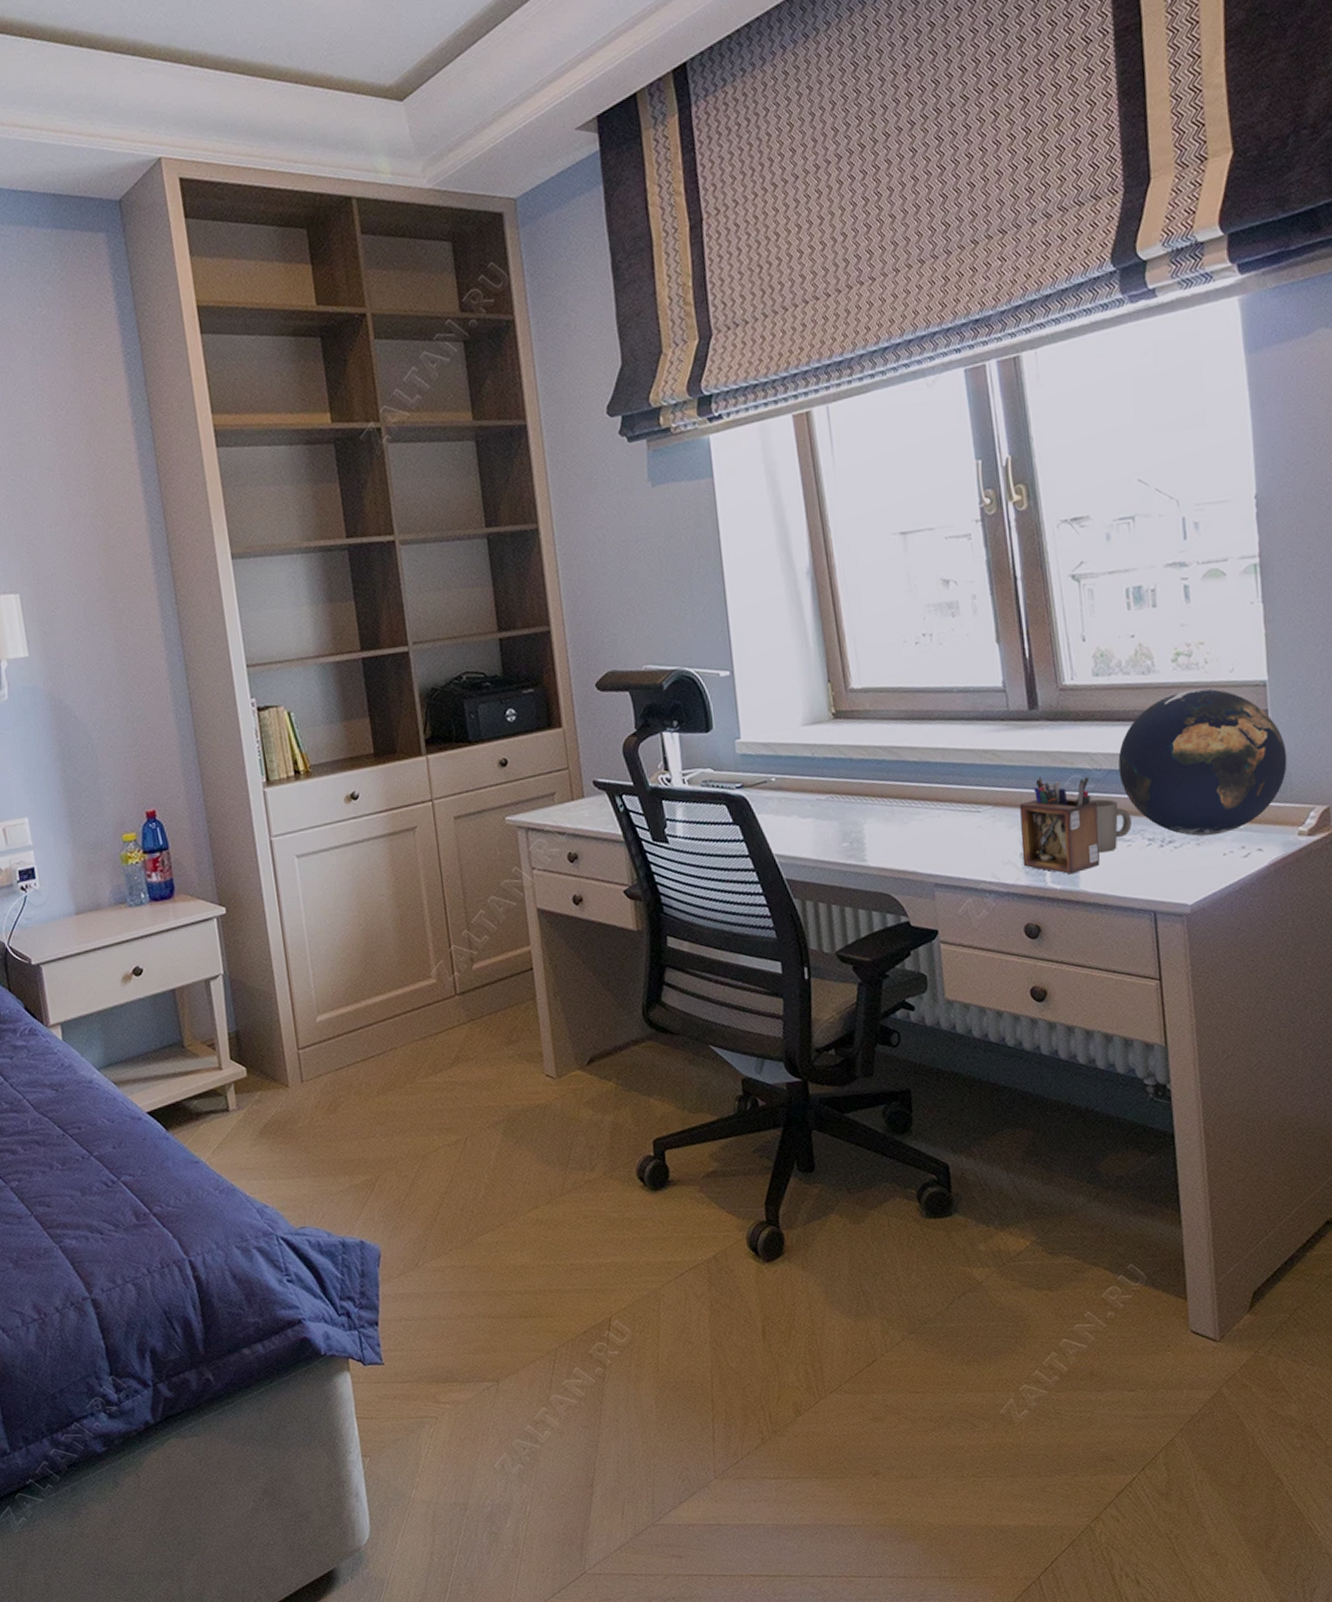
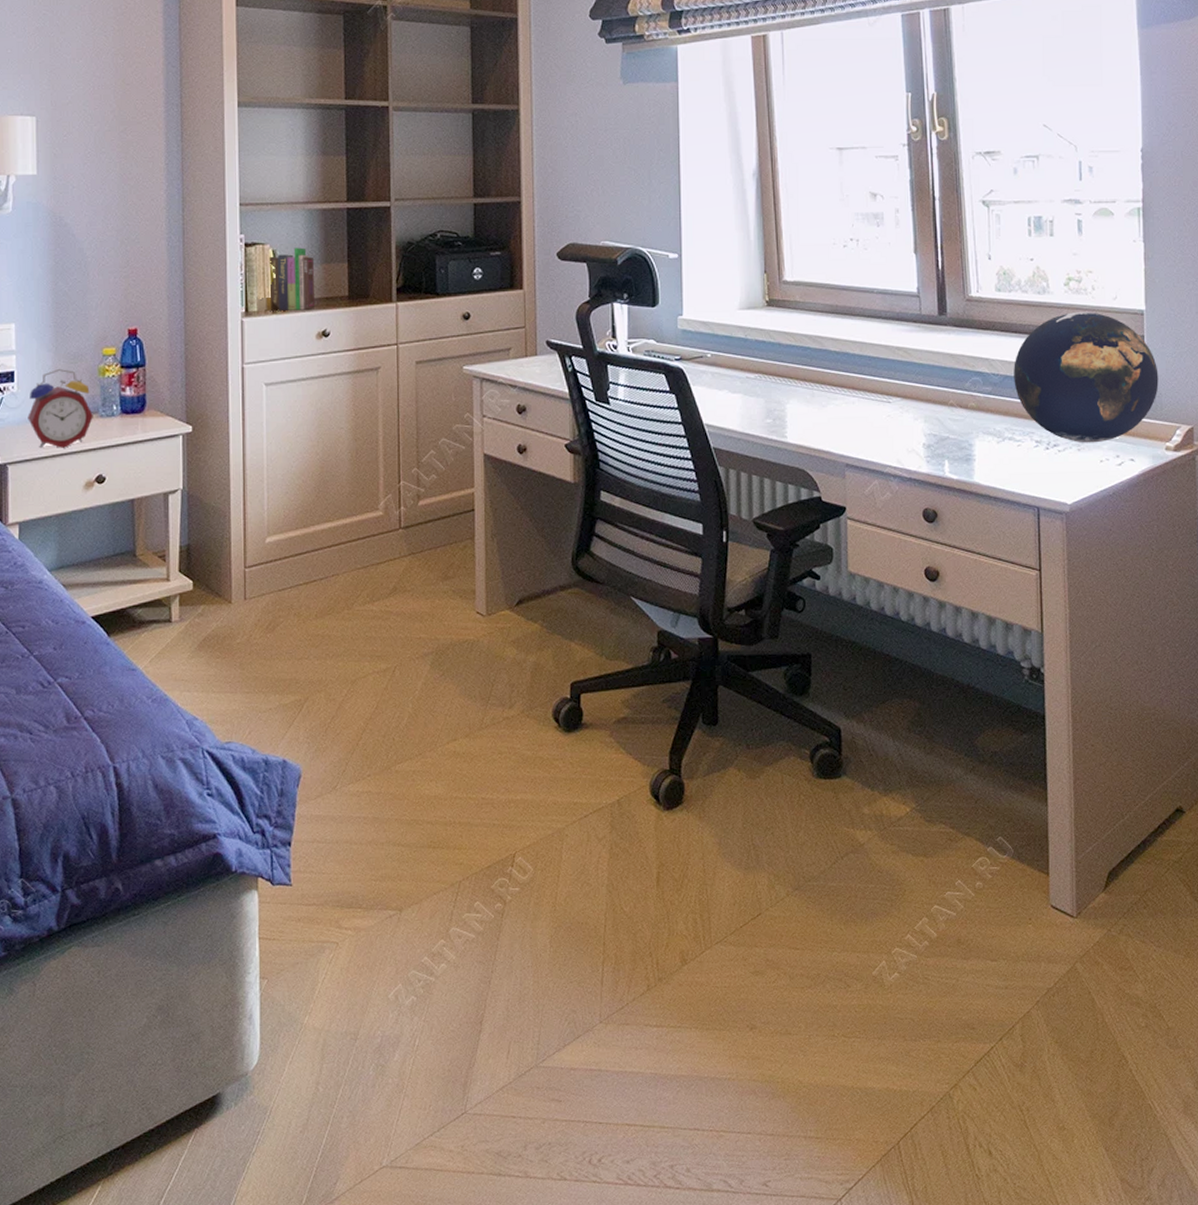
alarm clock: none [53,859,122,945] -> present [28,368,93,449]
books: none [276,706,339,779] -> present [256,247,314,311]
desk organizer: present [1020,777,1100,875] -> none [925,376,994,467]
mug: present [1089,798,1132,853] -> none [987,400,1022,450]

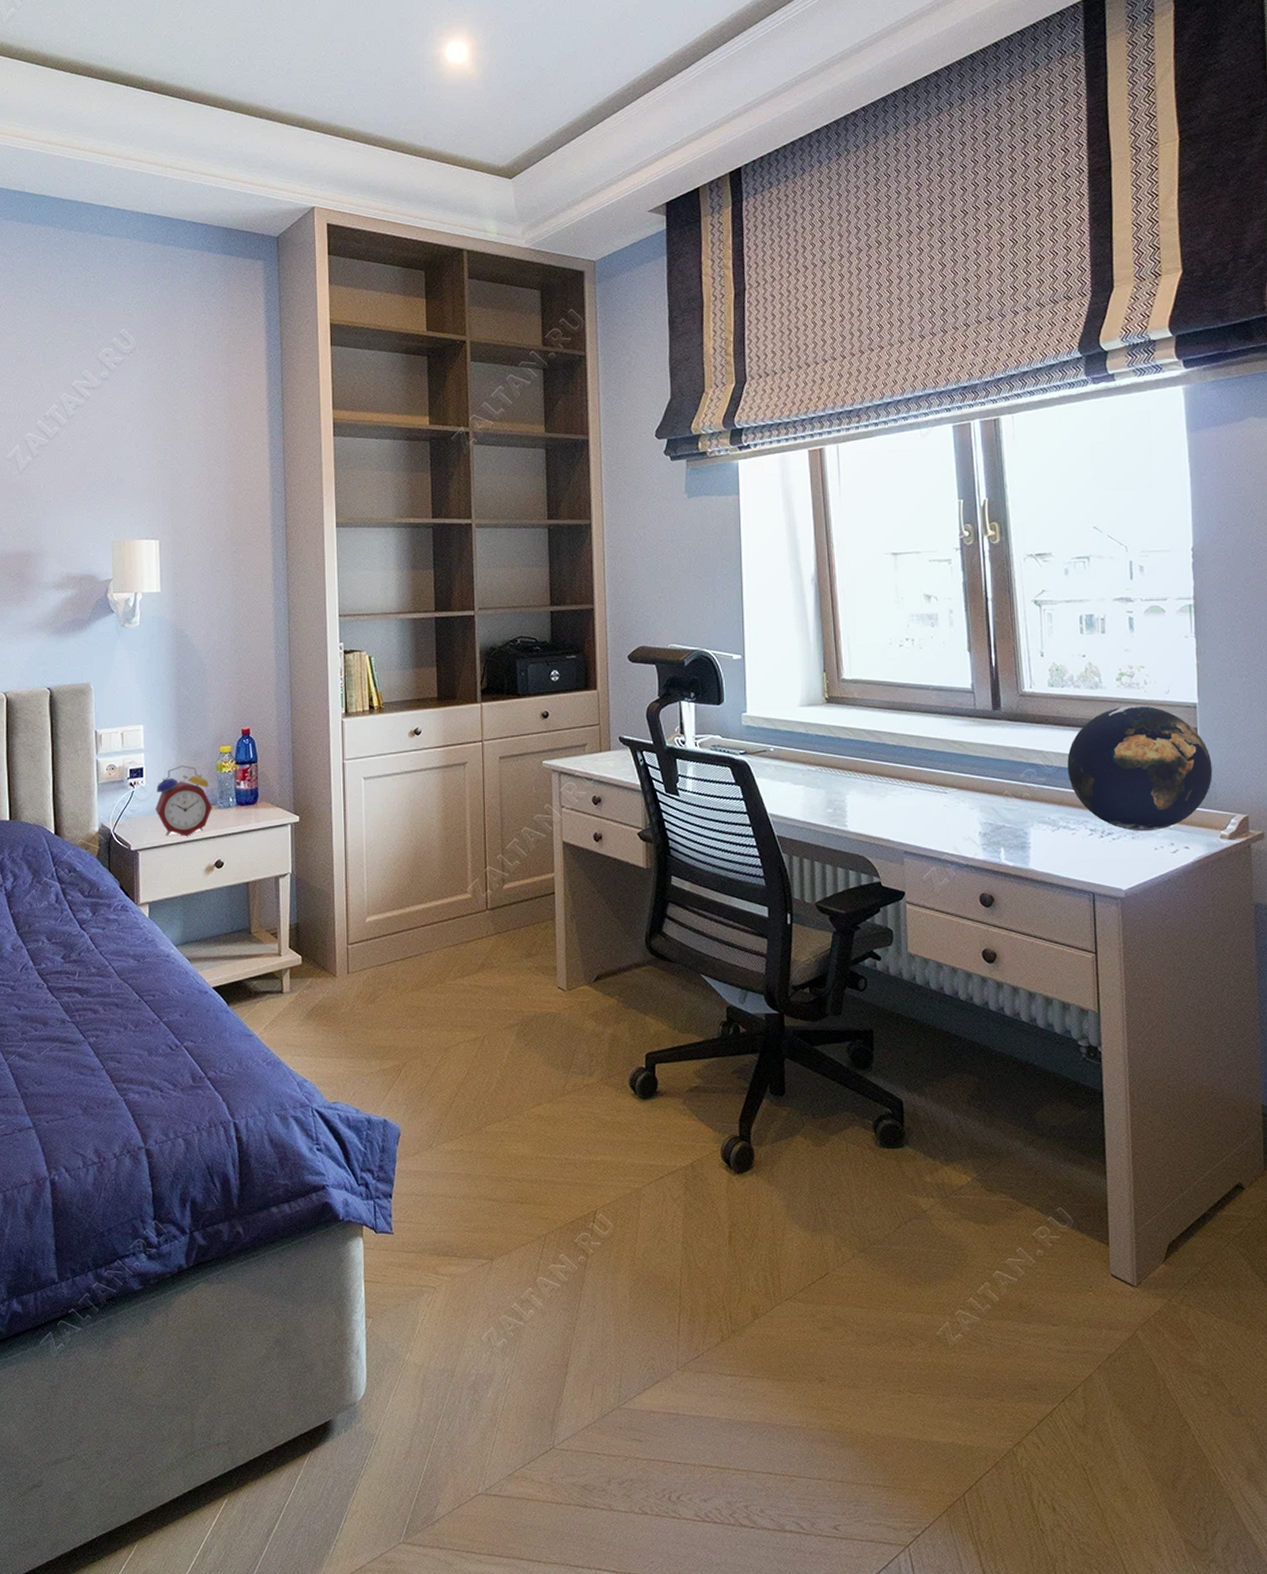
books: present [256,247,314,311] -> none [355,654,407,712]

